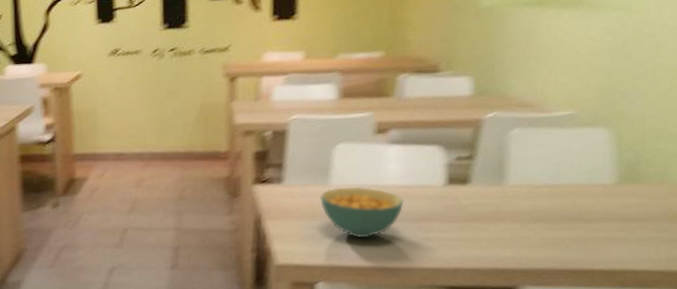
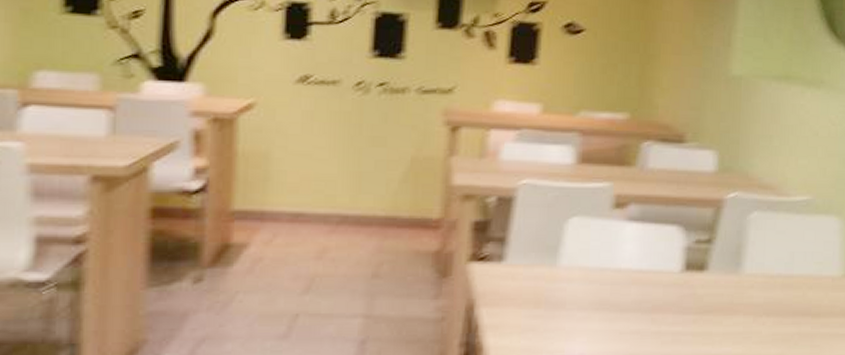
cereal bowl: present [320,186,404,239] -> none [546,269,638,332]

